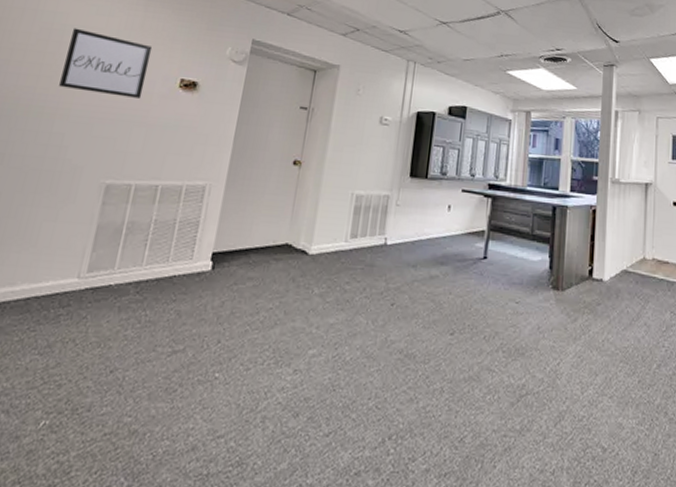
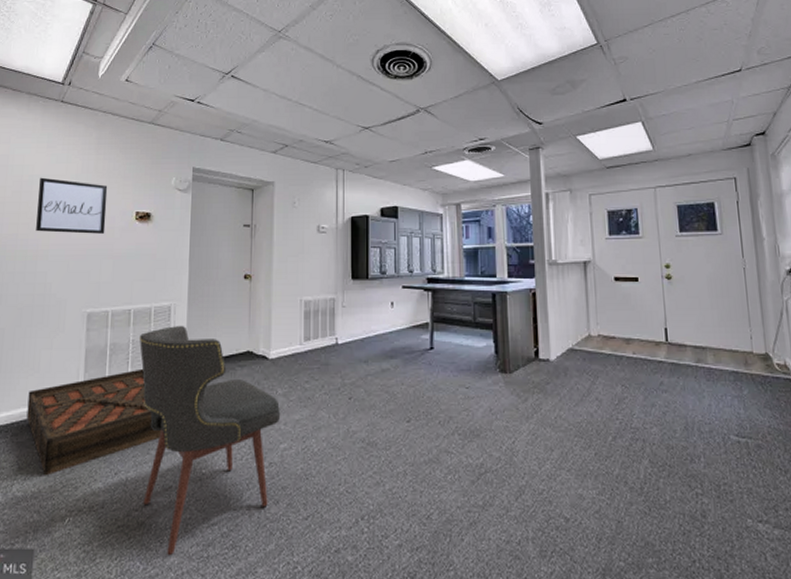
storage cabinet: none [11,252,175,370] -> present [26,368,162,476]
chair: none [139,208,315,472] -> present [139,325,281,556]

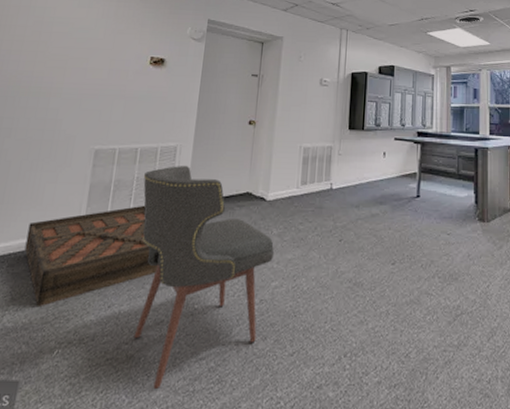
wall art: present [36,177,108,234] -> none [52,19,126,75]

